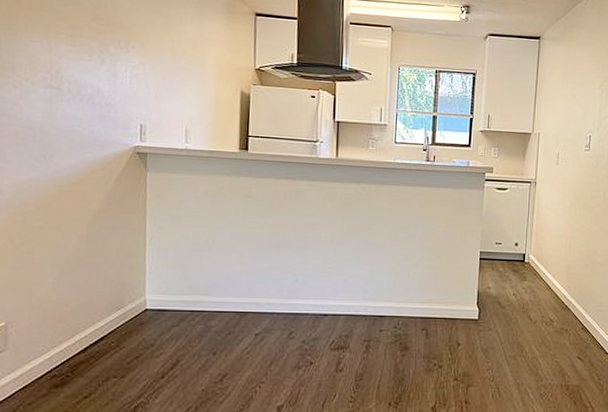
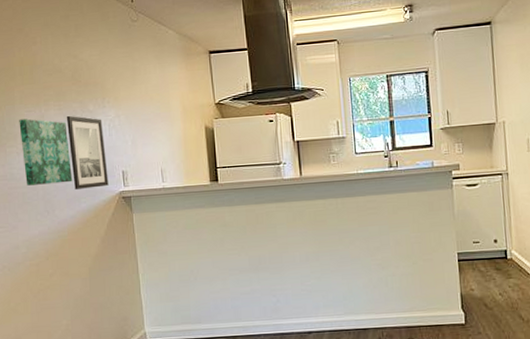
wall art: none [20,48,80,128] -> present [19,118,73,186]
wall art: none [80,53,124,139] -> present [66,115,109,189]

